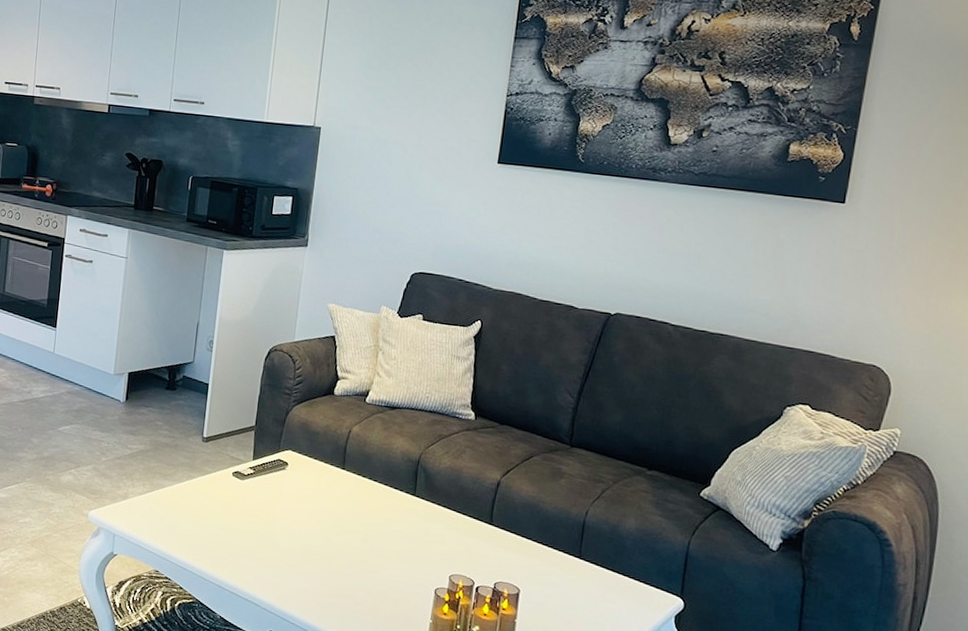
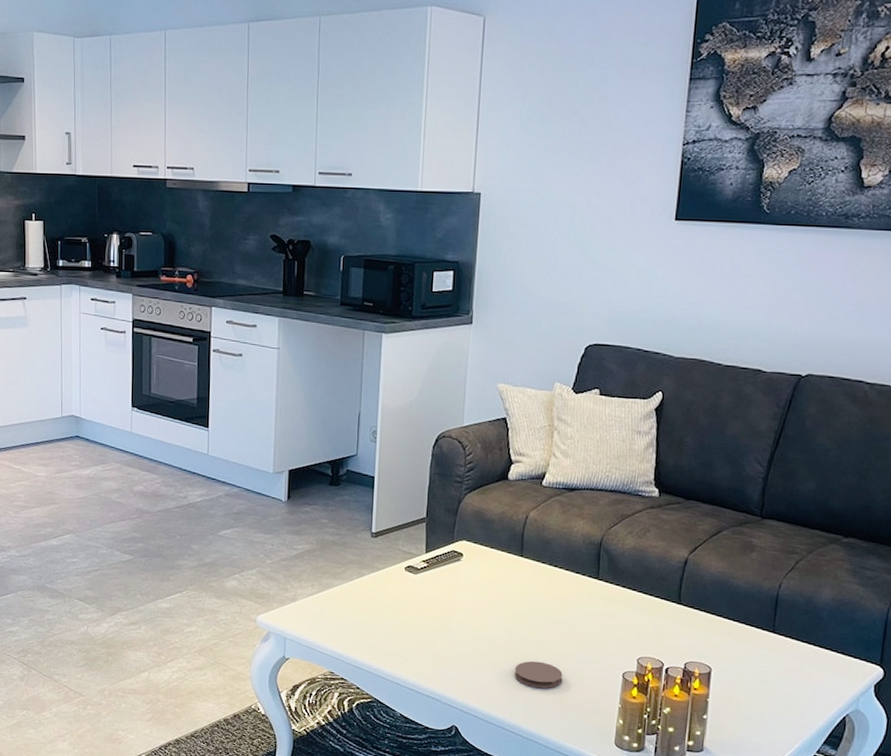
coaster: none [331,571,378,600] -> present [514,661,563,689]

